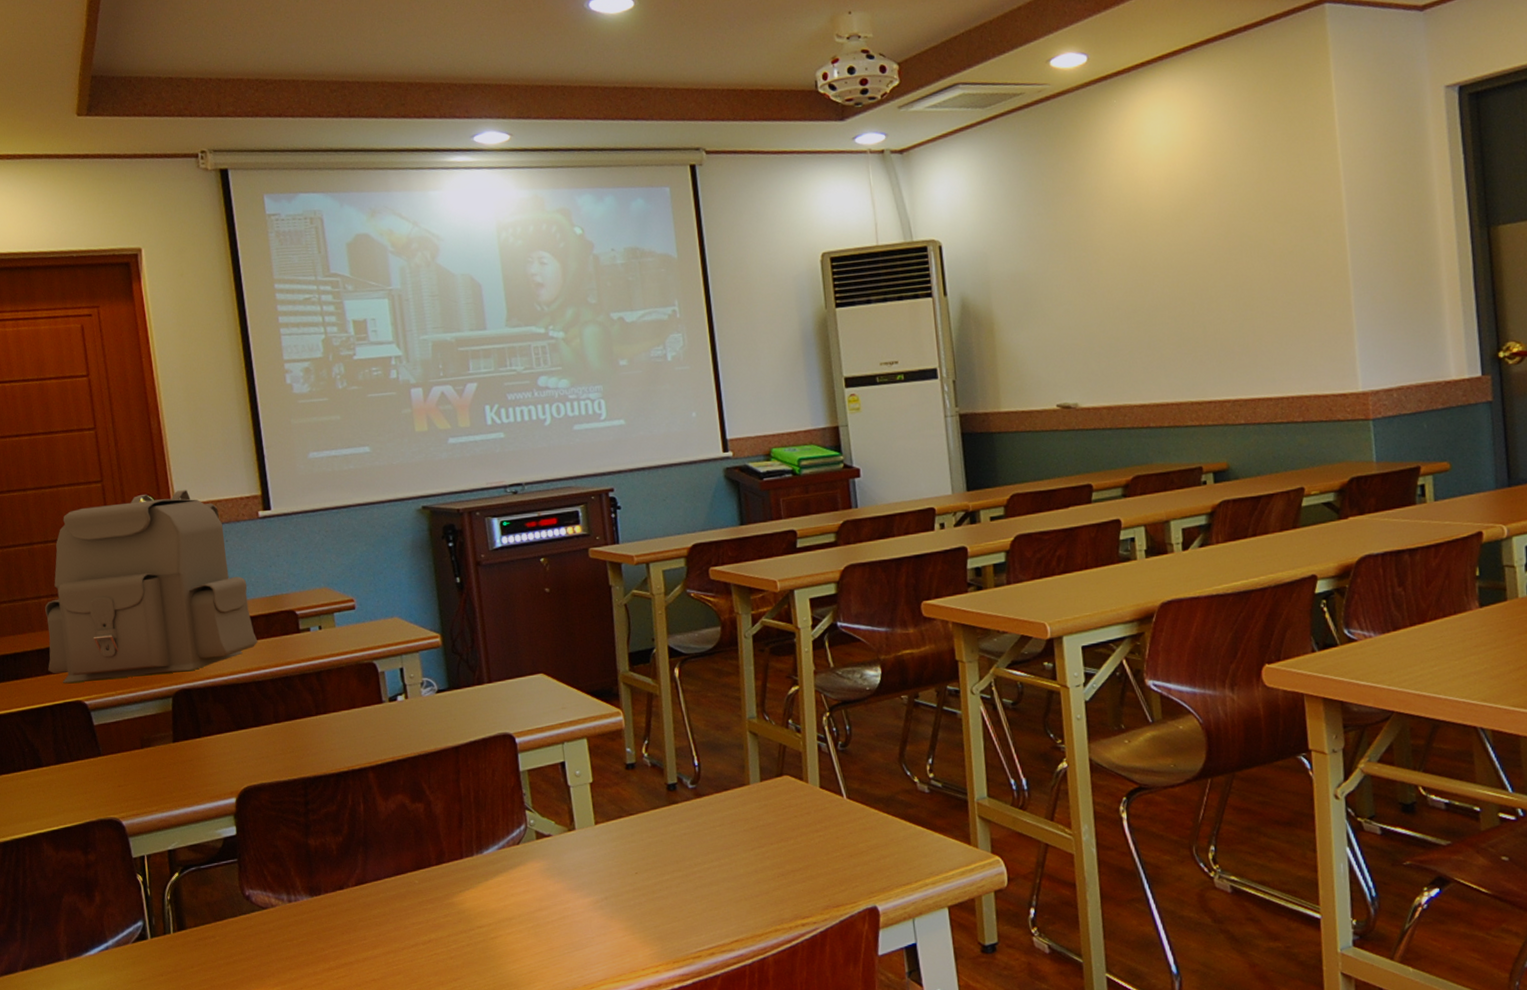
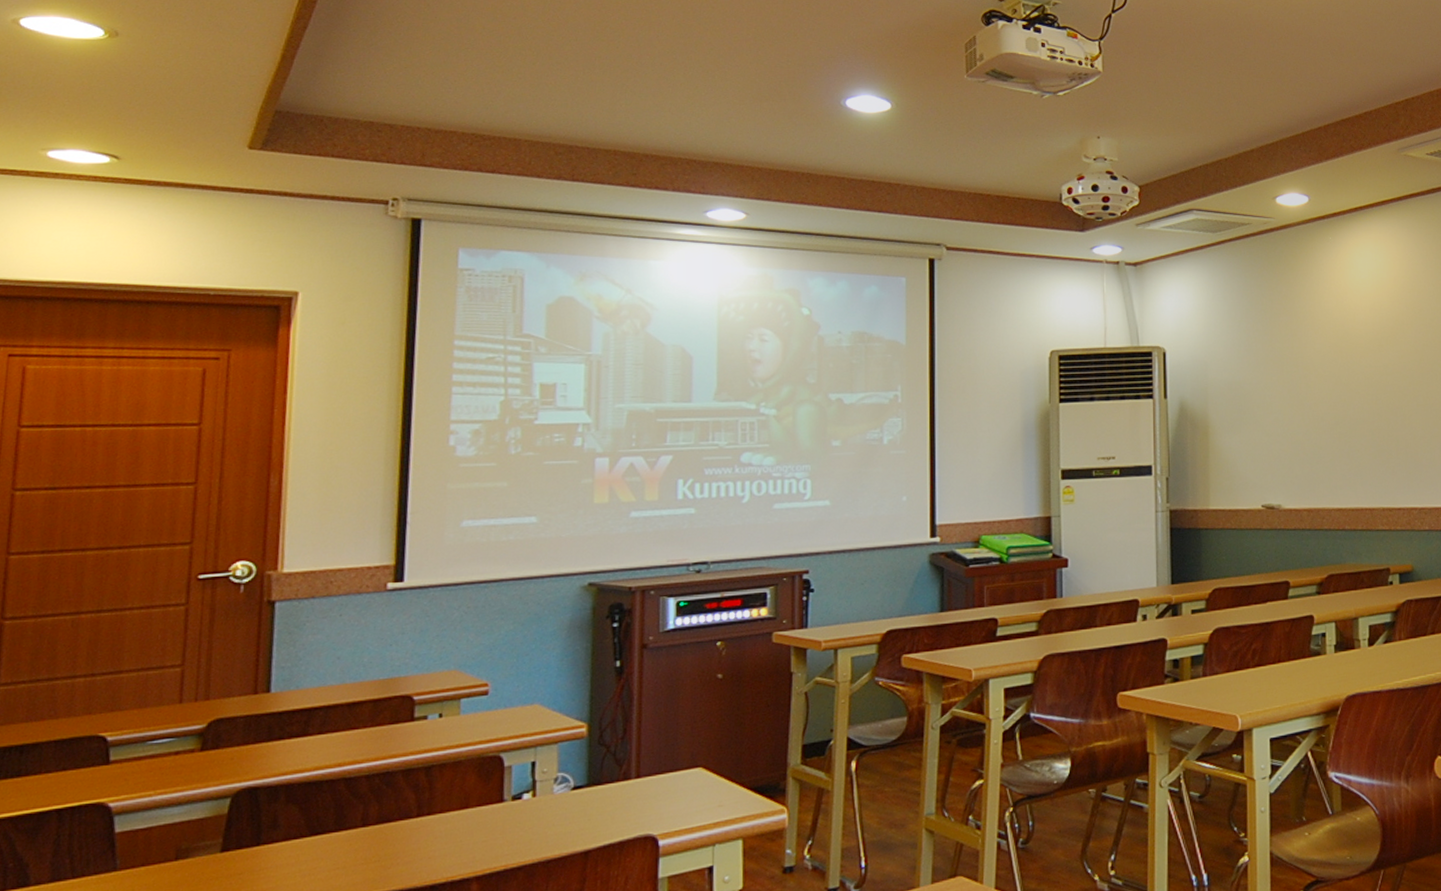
backpack: present [45,490,258,683] -> none [66,556,359,781]

